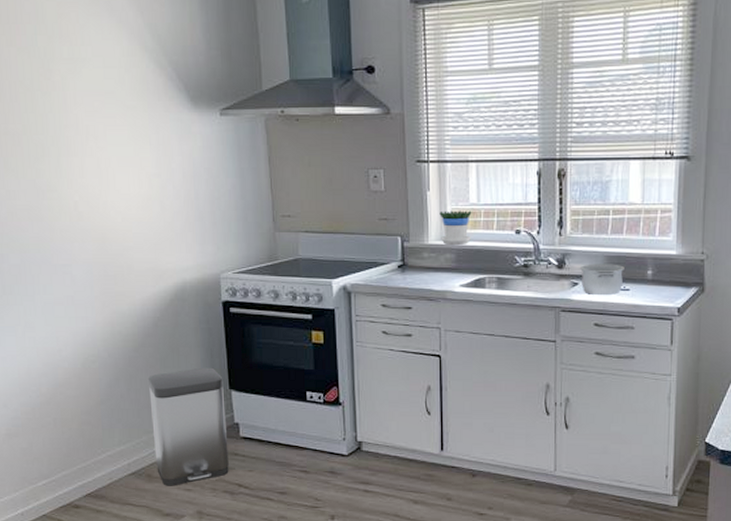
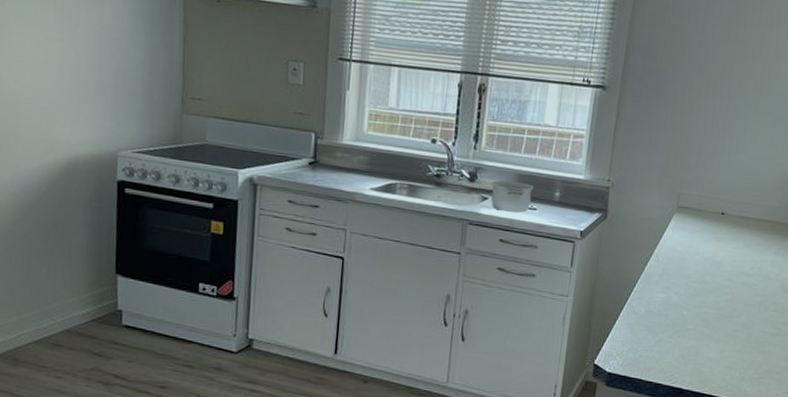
pedal bin: present [147,367,229,486] -> none [24,248,110,373]
flowerpot: present [439,210,472,246] -> none [355,112,390,149]

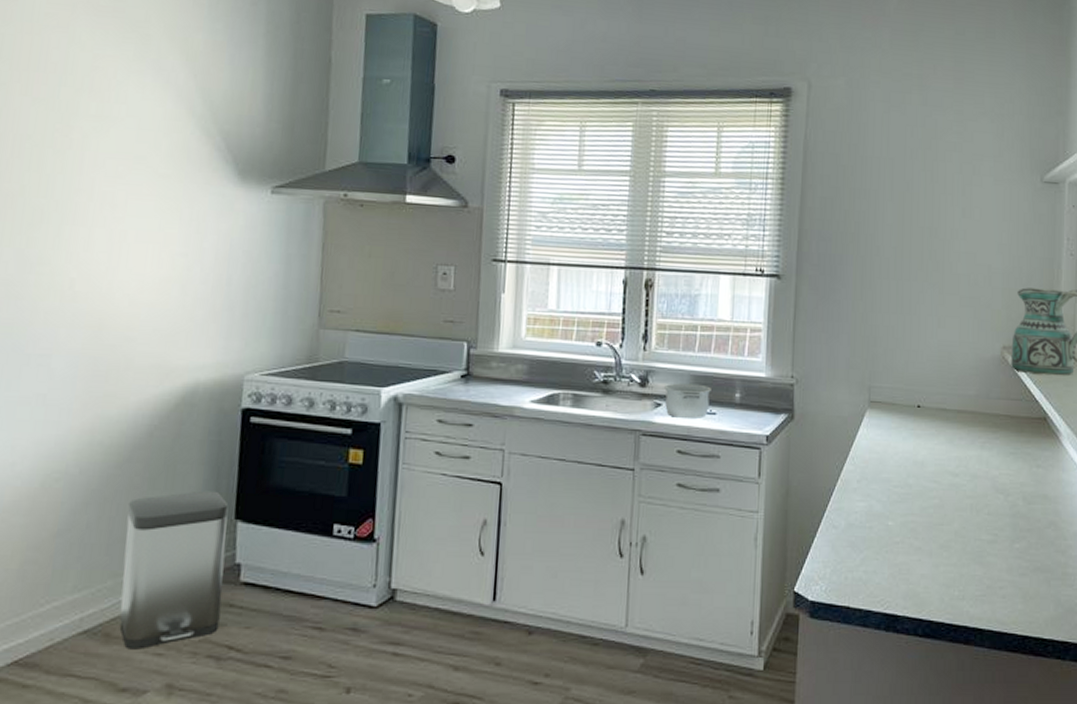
pedal bin: none [24,248,110,373] -> present [119,490,229,650]

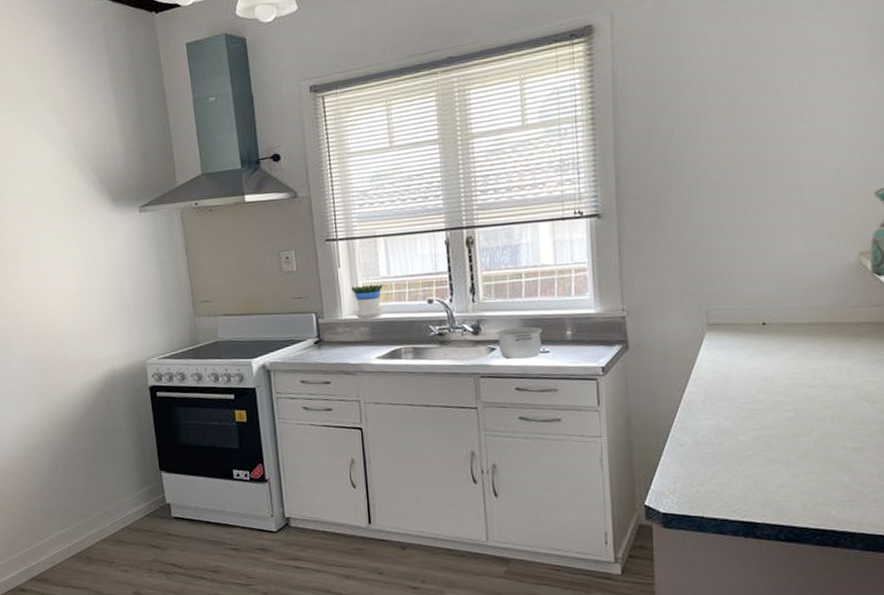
pedal bin: present [119,490,229,650] -> none [83,450,163,568]
flowerpot: none [513,316,550,356] -> present [351,284,384,320]

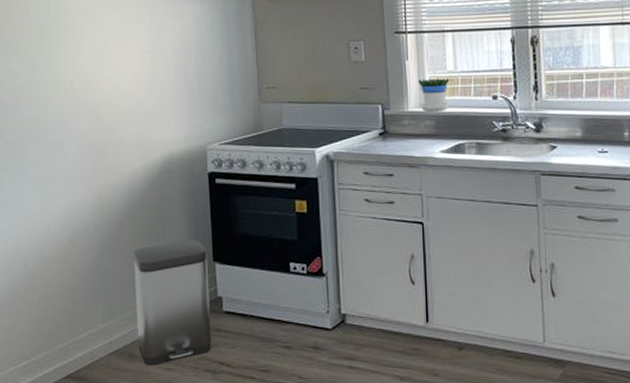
pedal bin: none [83,450,163,568] -> present [133,239,211,366]
cooking pot: present [495,326,543,360] -> none [557,126,603,159]

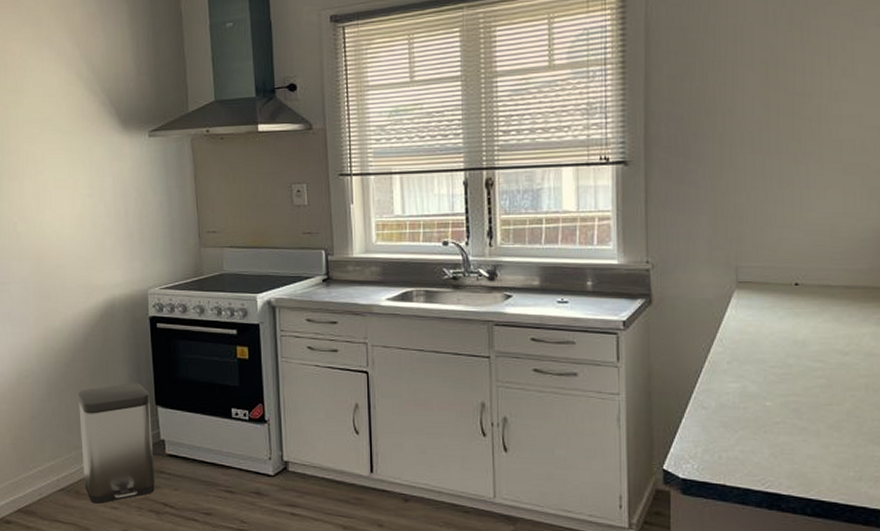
flowerpot: present [418,78,450,113] -> none [364,222,397,259]

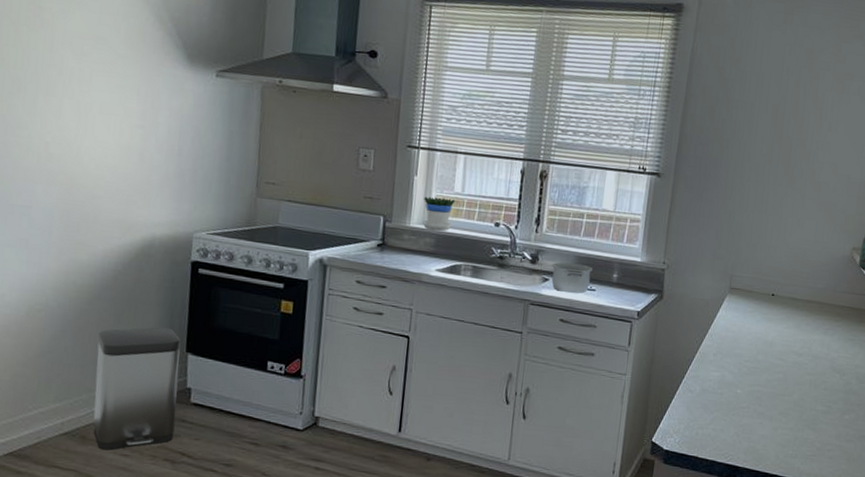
flowerpot: none [364,222,397,259] -> present [422,196,456,232]
cooking pot: none [512,275,563,309] -> present [551,262,594,294]

